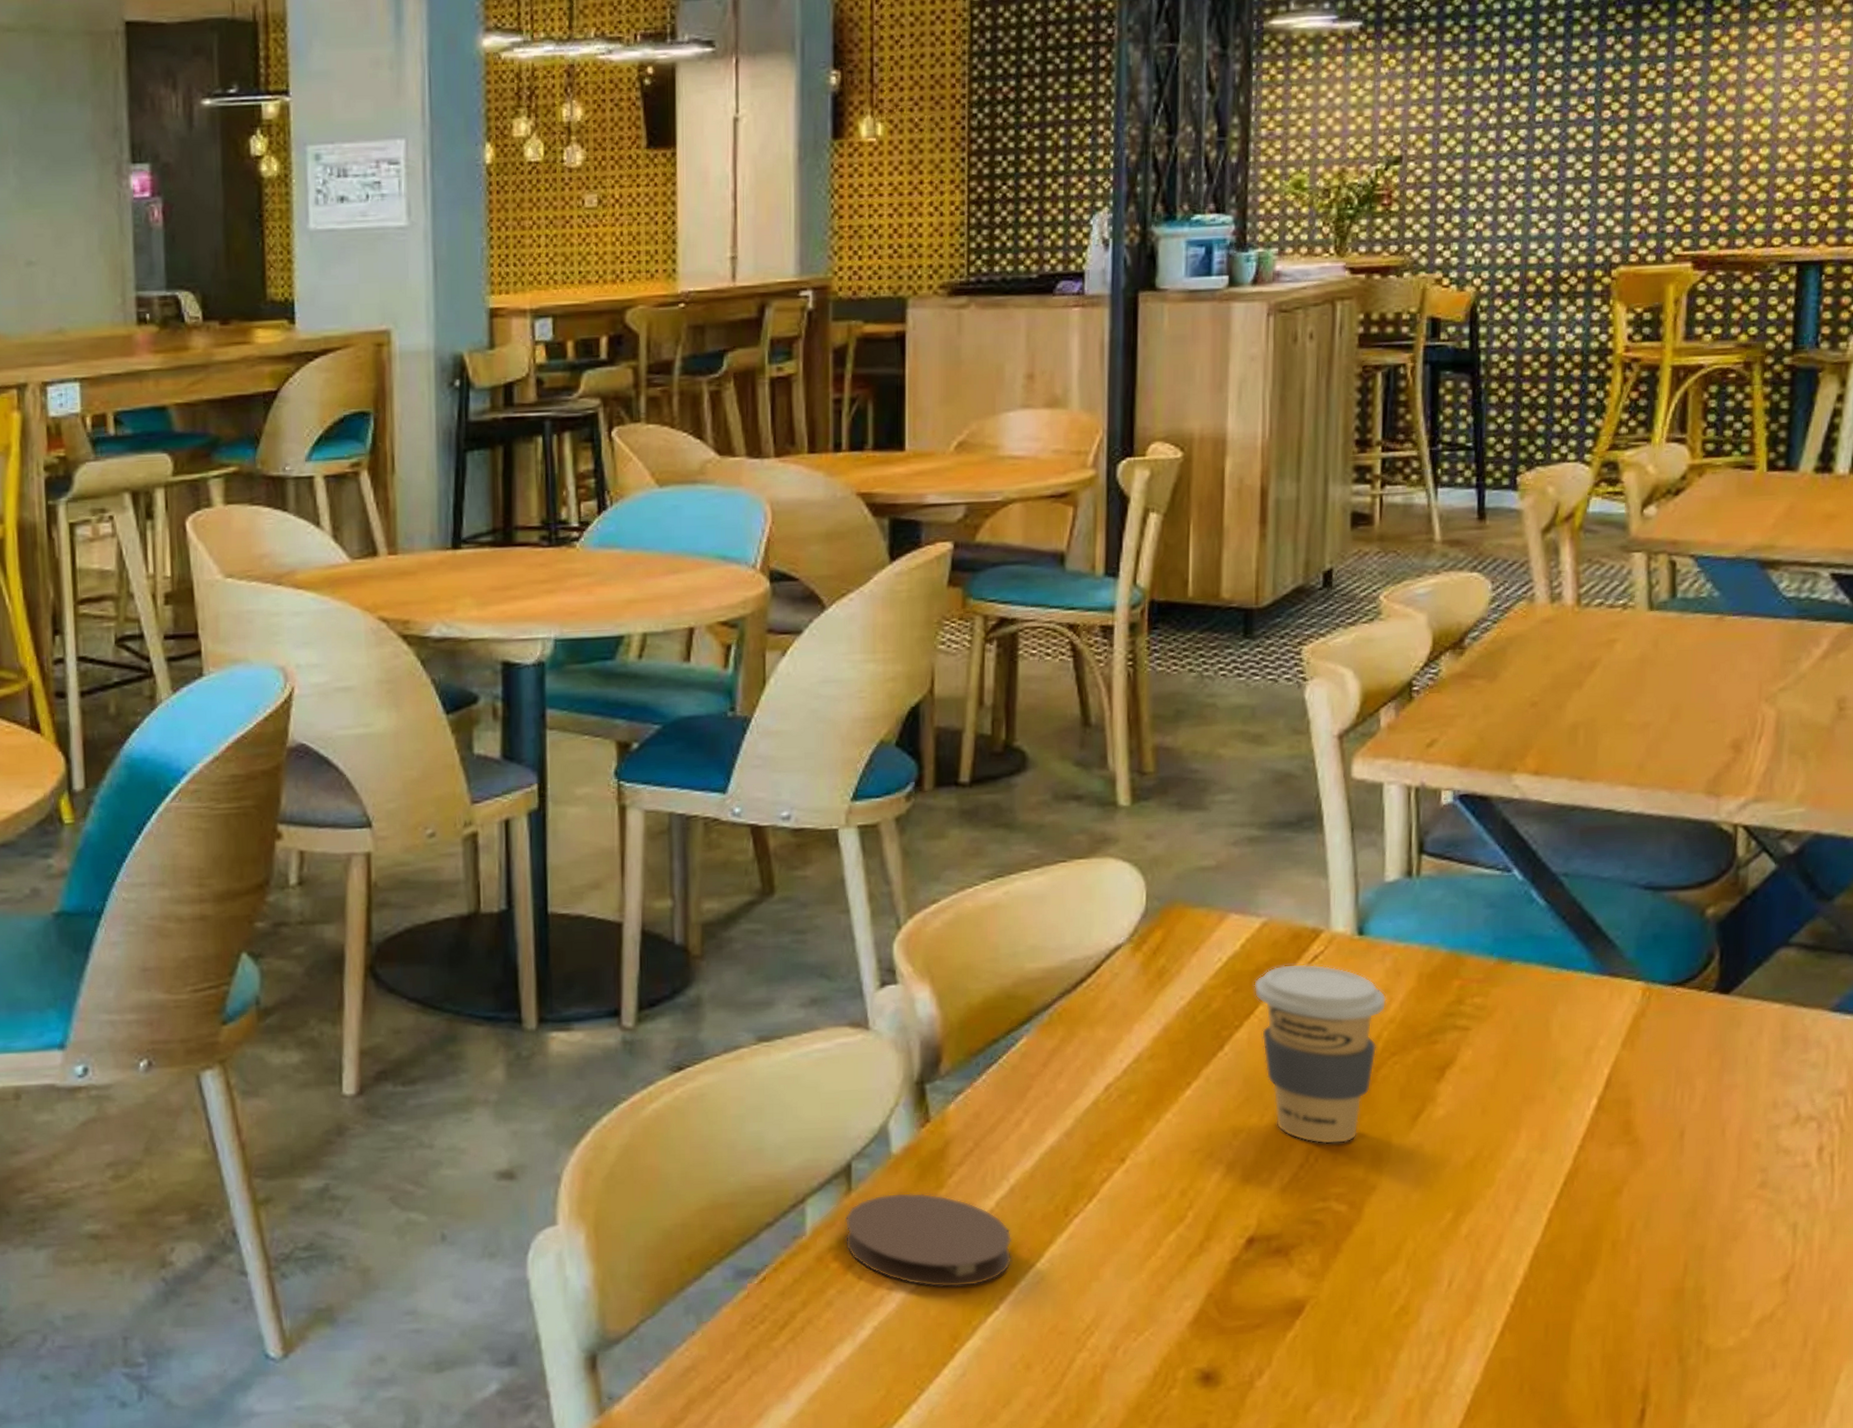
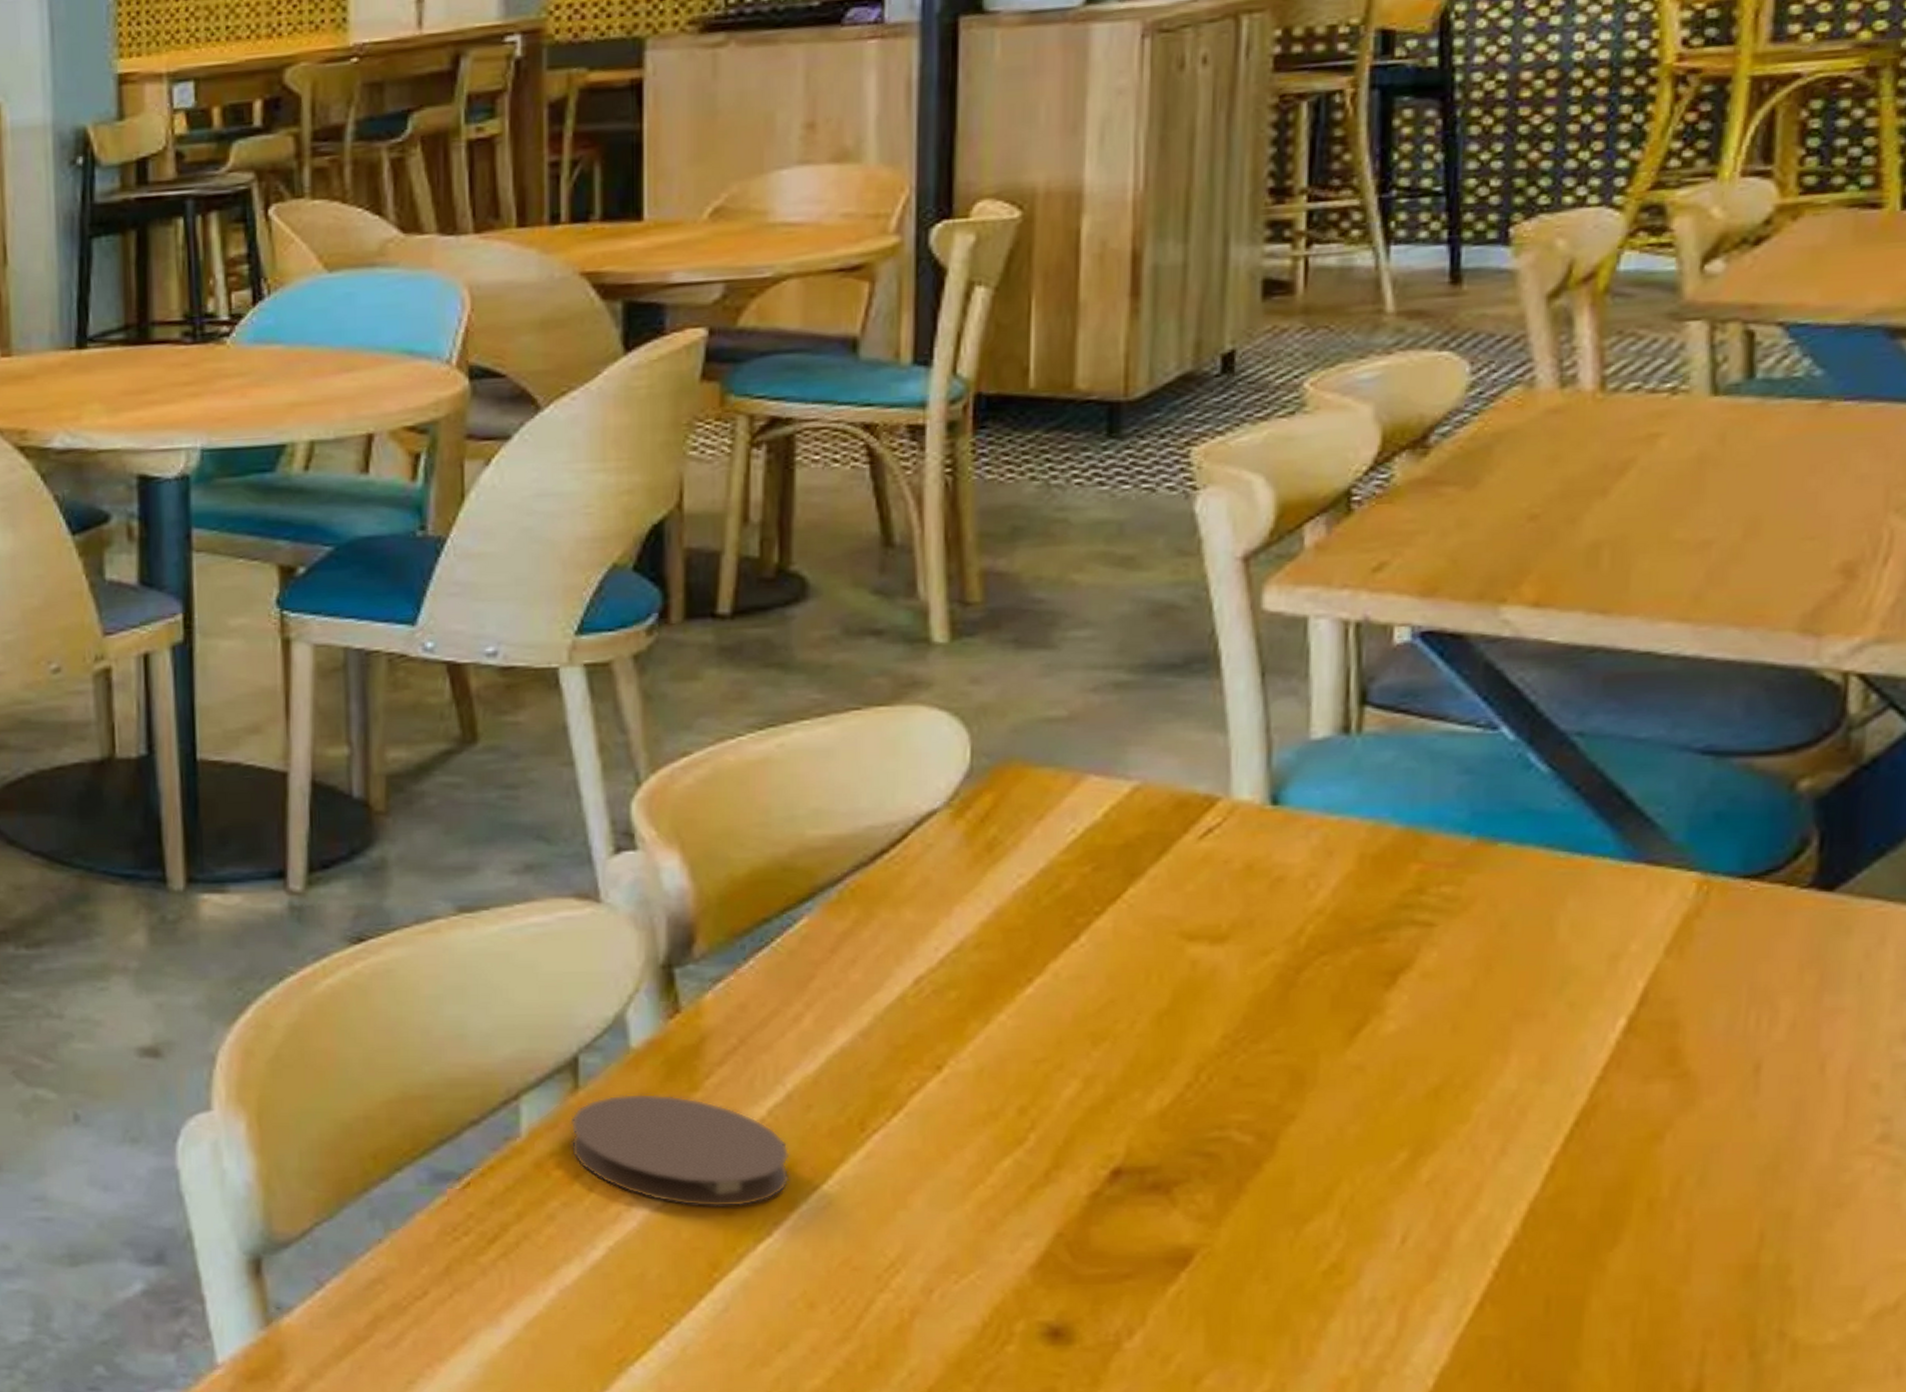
coffee cup: present [1254,963,1387,1145] -> none [1121,838,1313,1061]

